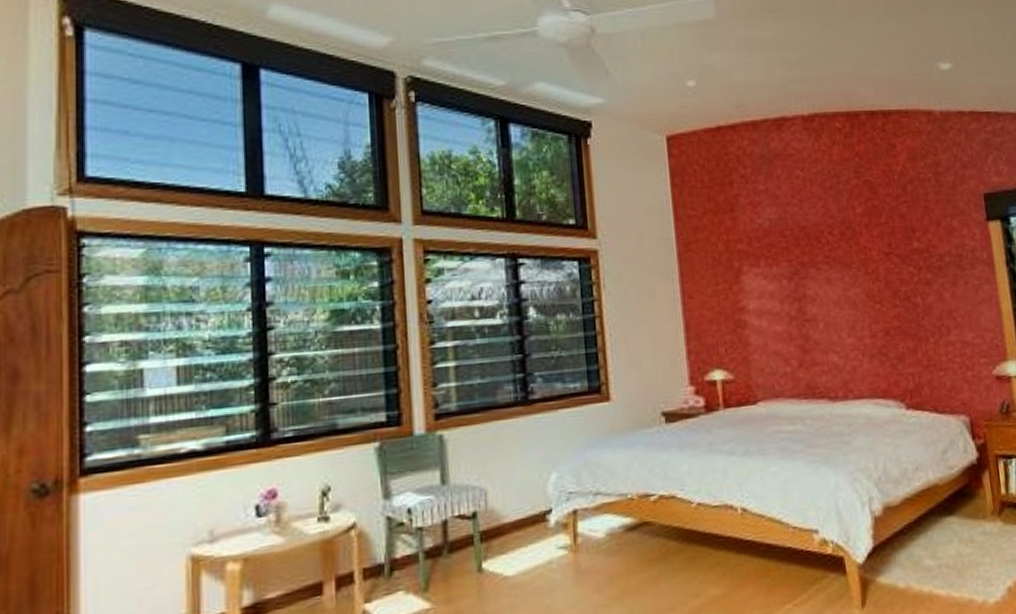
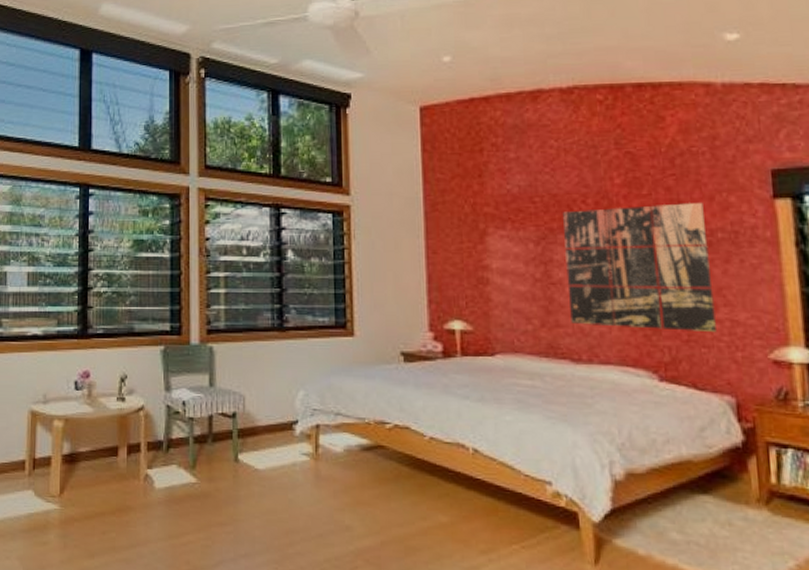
wall art: none [811,229,950,361] -> present [562,203,716,333]

